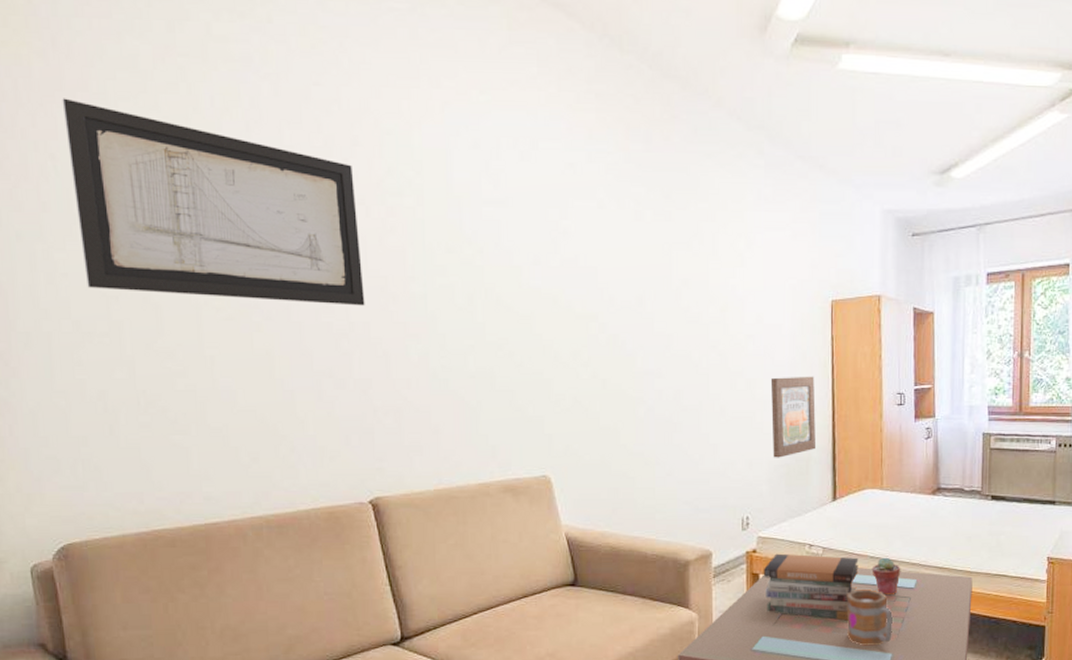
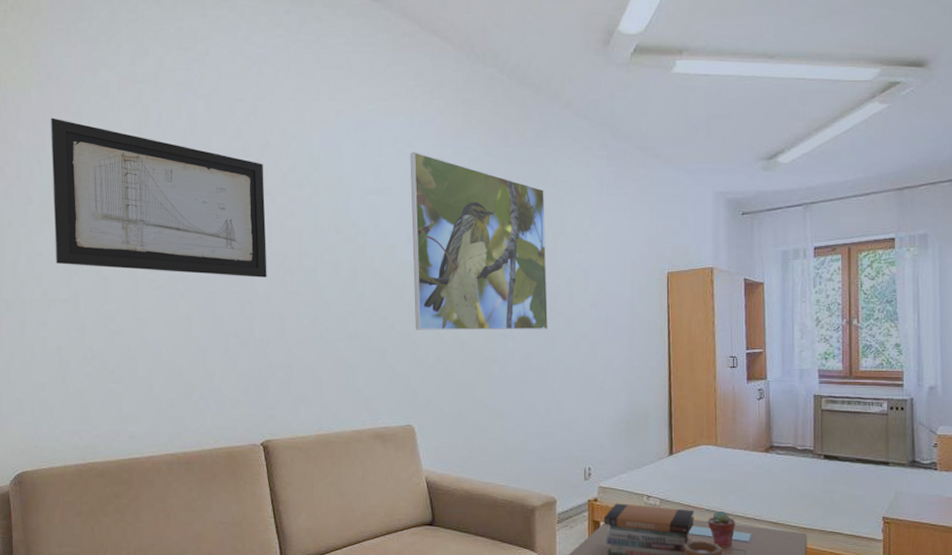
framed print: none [534,155,700,367] -> present [410,152,548,331]
wall art: present [770,376,817,458] -> none [611,340,654,414]

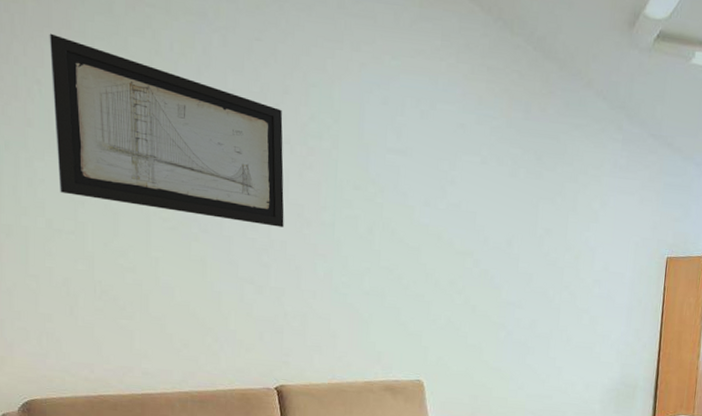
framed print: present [410,152,548,331] -> none [429,114,560,302]

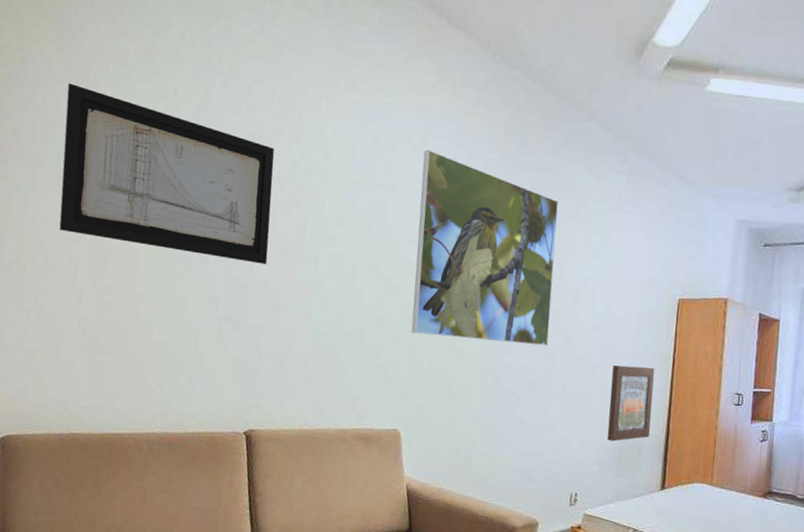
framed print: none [429,114,560,302] -> present [411,149,559,347]
wall art: none [606,317,647,383] -> present [606,365,655,442]

